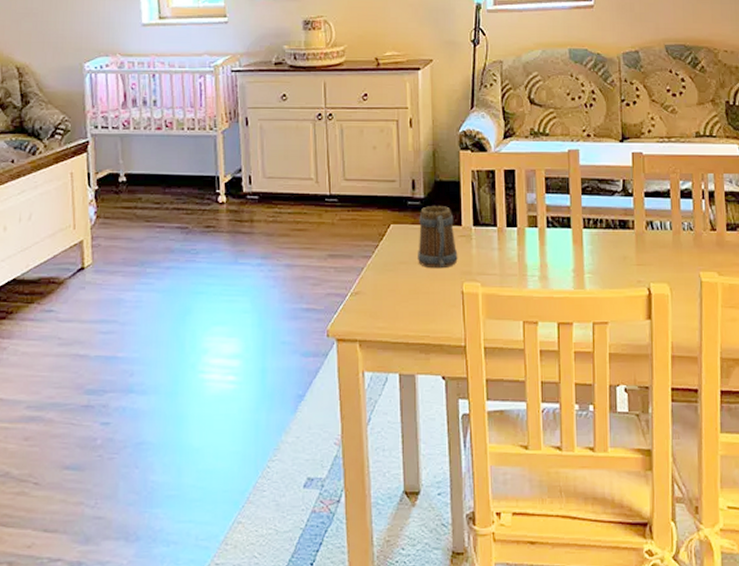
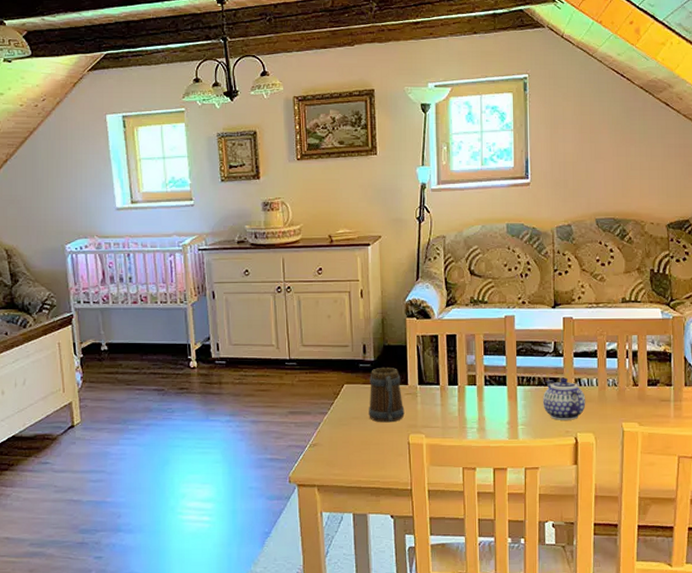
teapot: none [611,220,659,268] -> present [543,377,586,420]

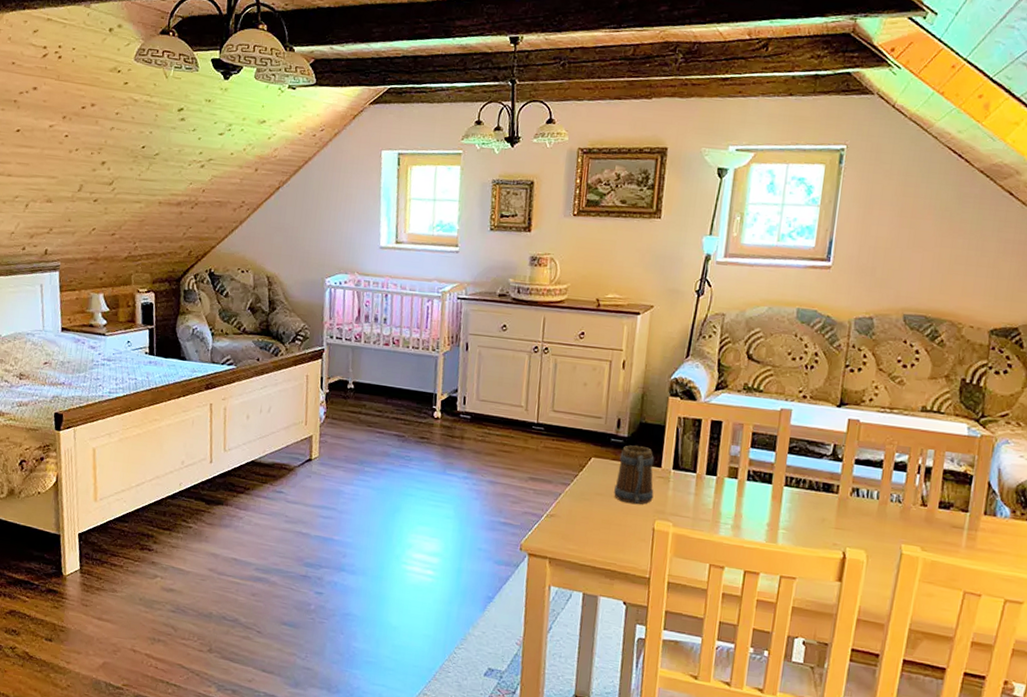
teapot: present [543,377,586,420] -> none [811,484,863,533]

